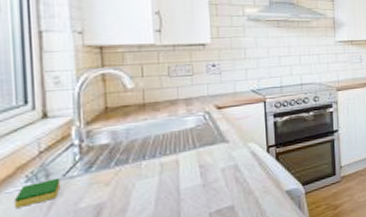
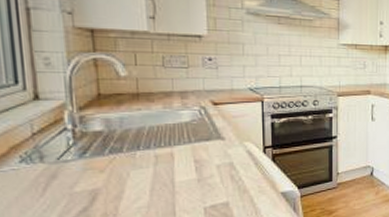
dish sponge: present [15,178,61,208] -> none [10,161,55,187]

